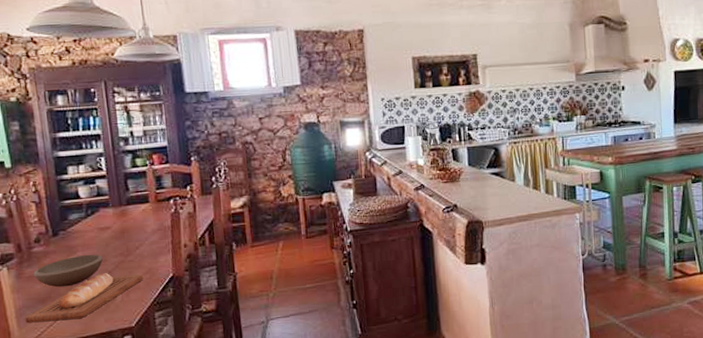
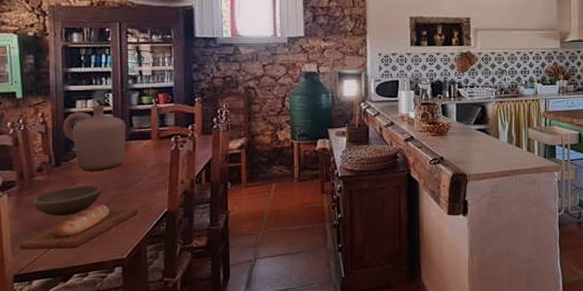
water jug: none [56,170,125,240] -> present [62,105,126,172]

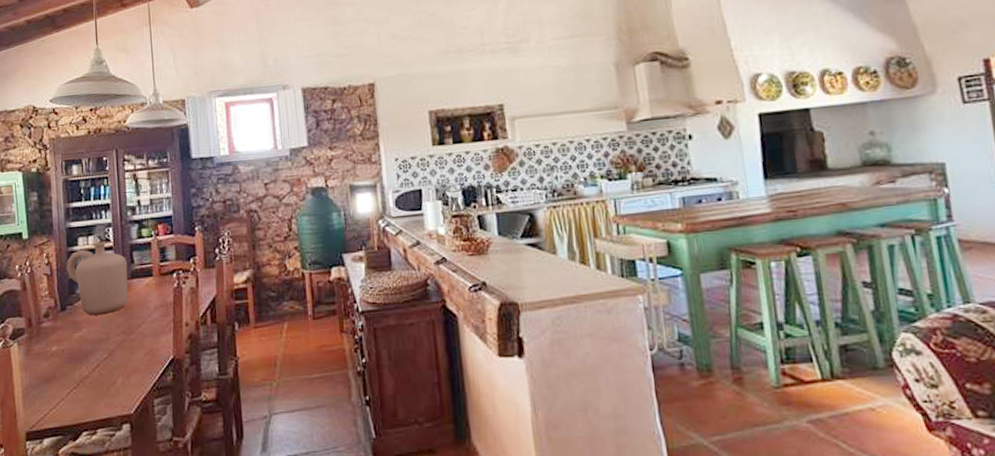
bread loaf: present [20,205,139,250] -> none [30,352,144,404]
bowl: present [33,185,102,216] -> none [41,331,107,366]

